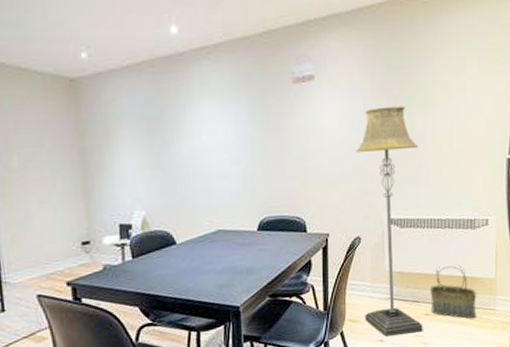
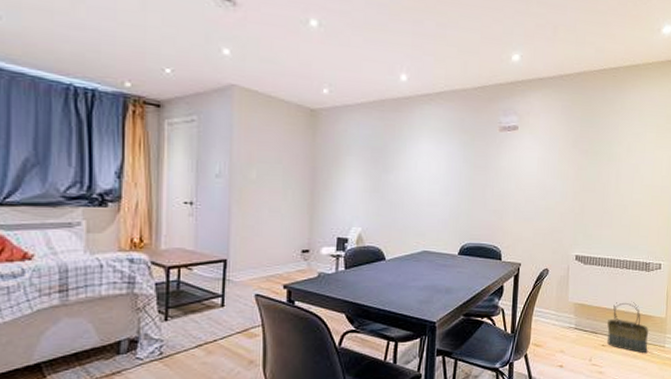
floor lamp: present [355,106,423,337] -> none [547,158,604,363]

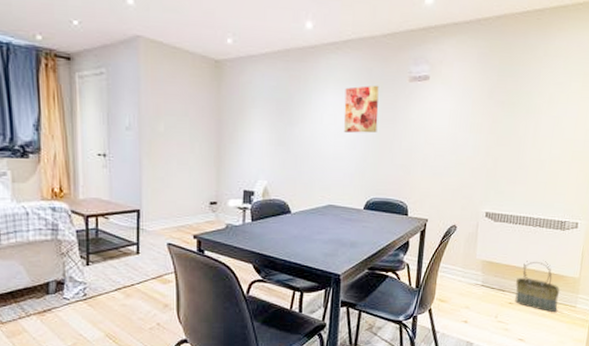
wall art: none [437,134,471,180] -> present [343,85,379,133]

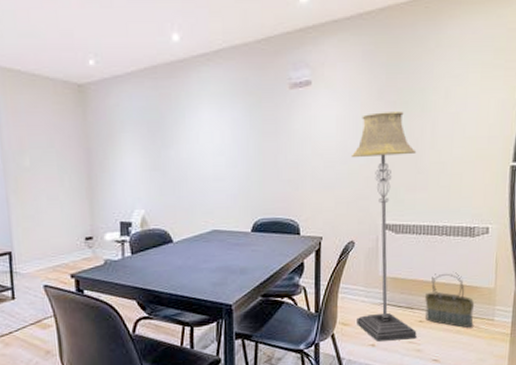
wall art: present [343,85,379,133] -> none [220,95,259,150]
floor lamp: none [452,110,519,319] -> present [350,112,417,342]

